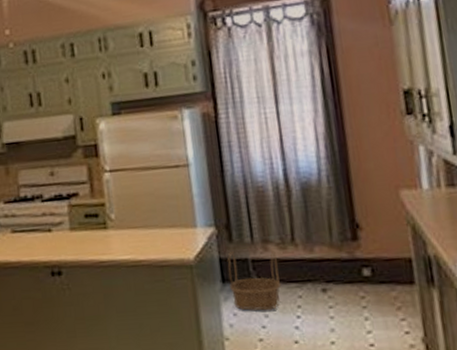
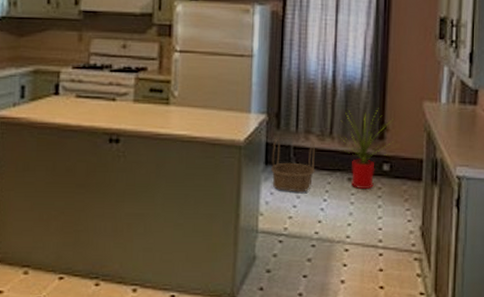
house plant: none [301,204,371,300] -> present [339,108,393,189]

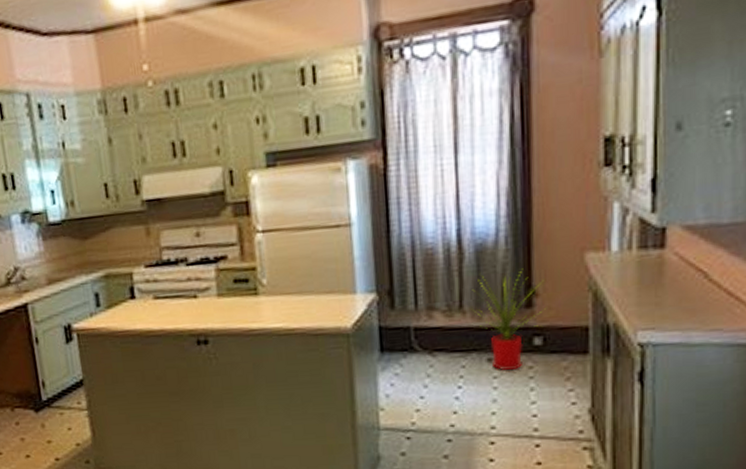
basket: present [271,137,315,193] -> none [387,318,444,381]

